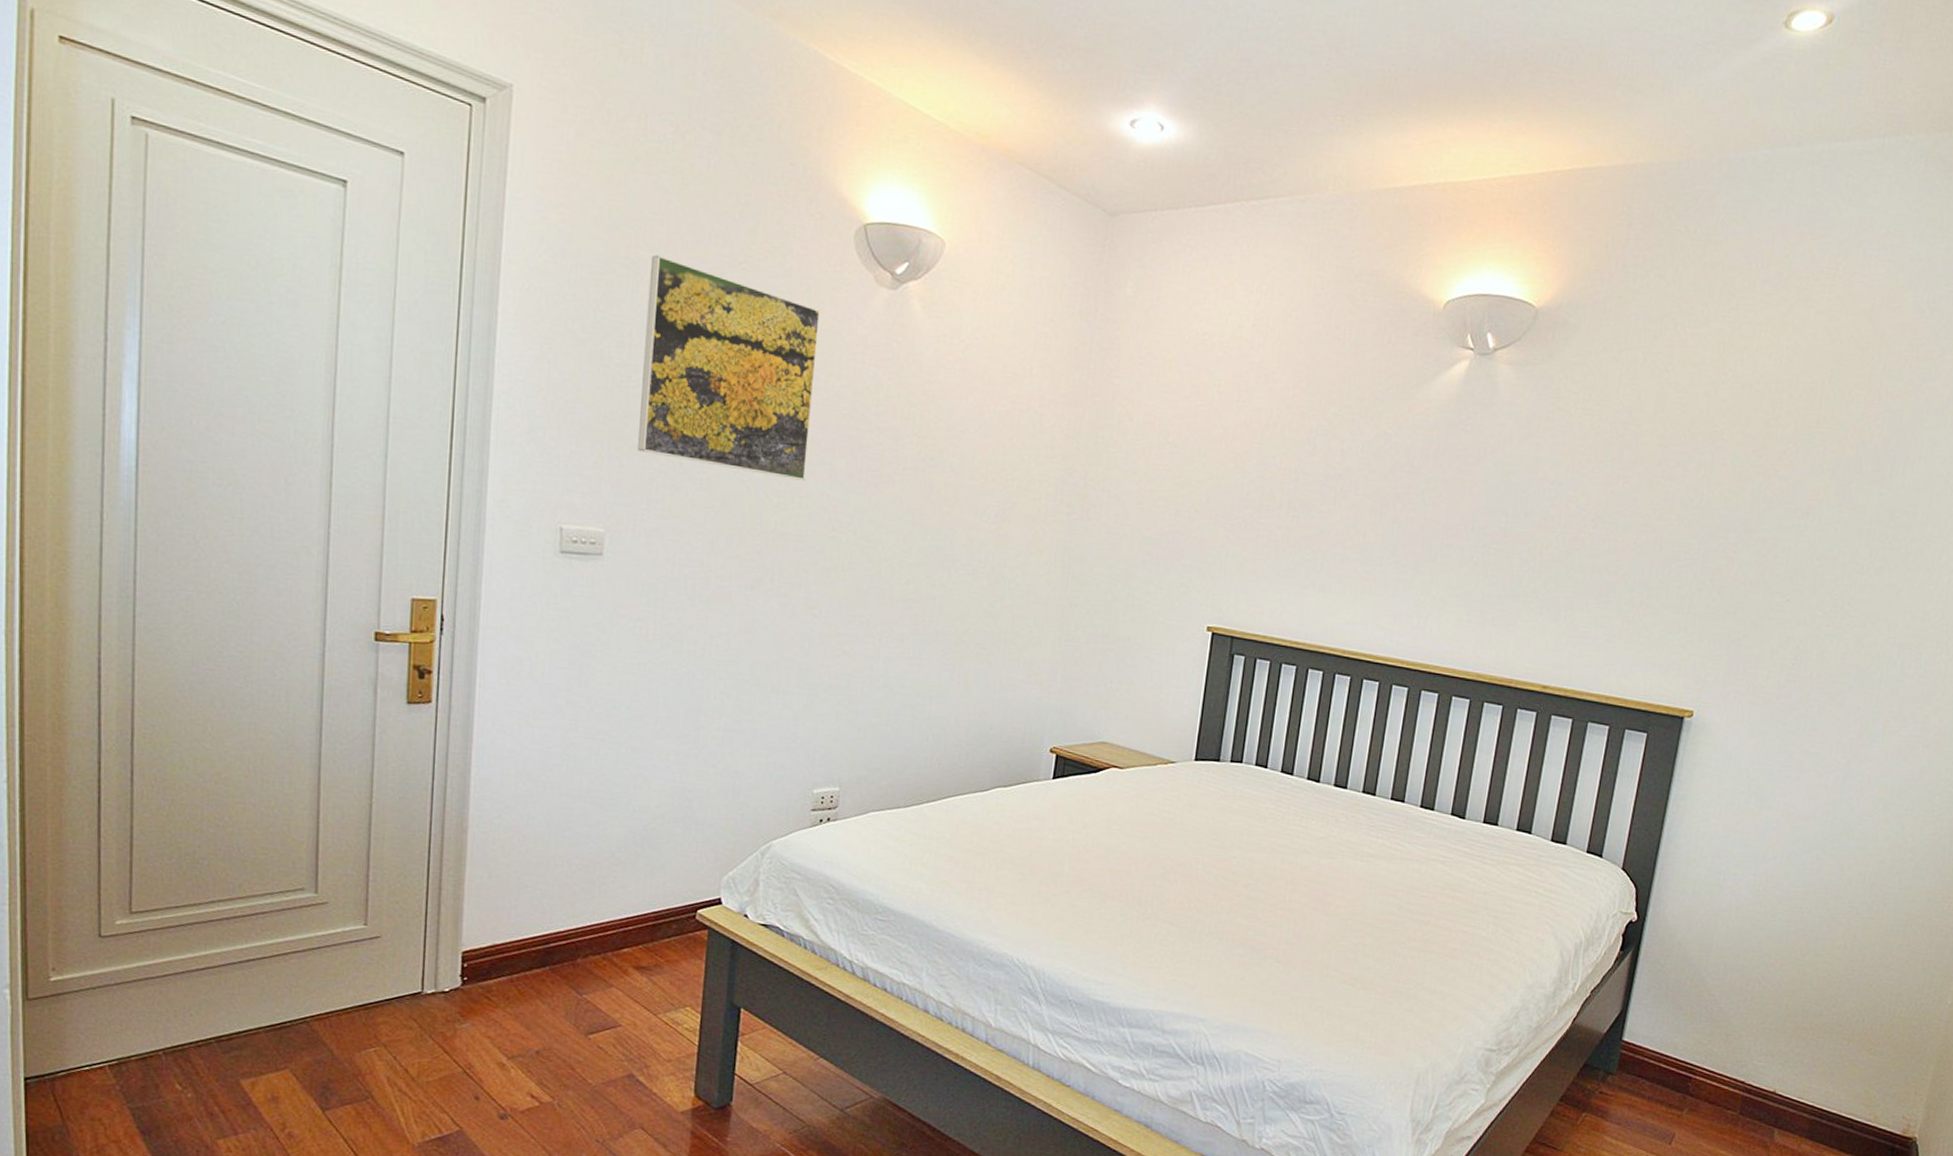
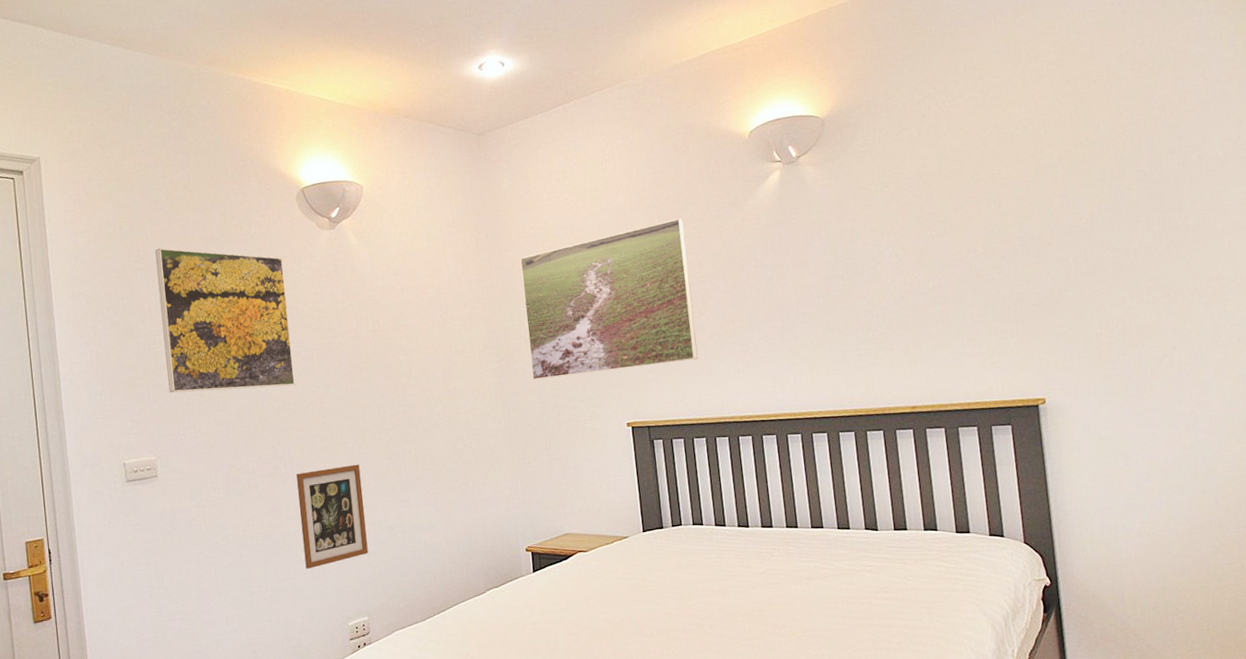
picture frame: none [773,593,867,715] -> present [296,464,369,569]
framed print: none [1106,388,1337,570] -> present [520,218,698,380]

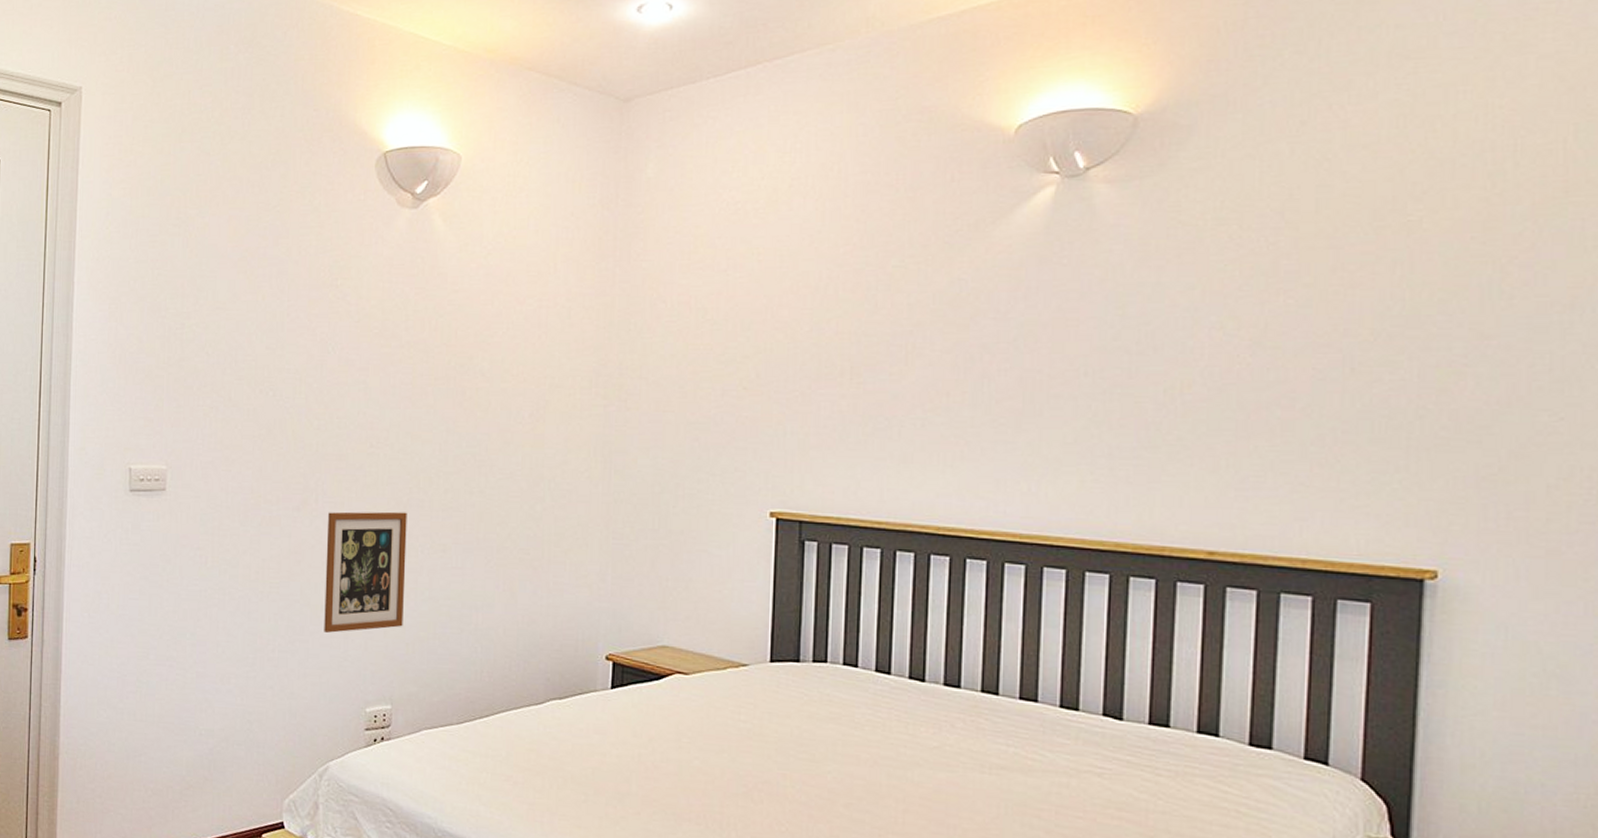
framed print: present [154,248,295,393] -> none [191,211,349,402]
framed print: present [520,218,698,380] -> none [649,240,895,439]

